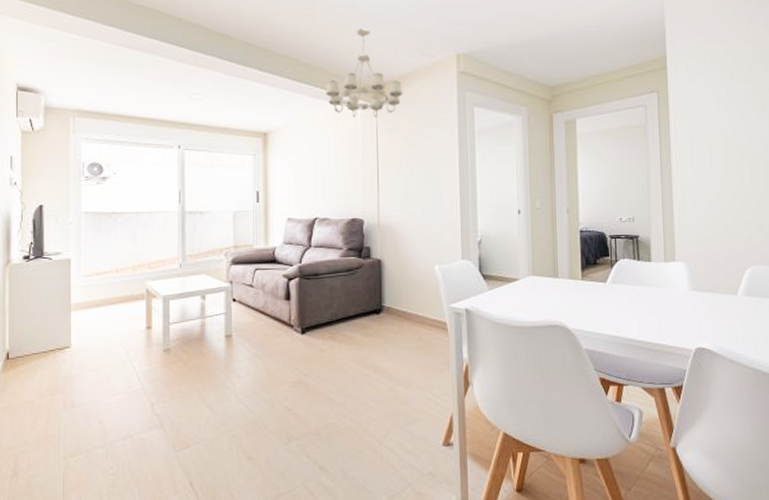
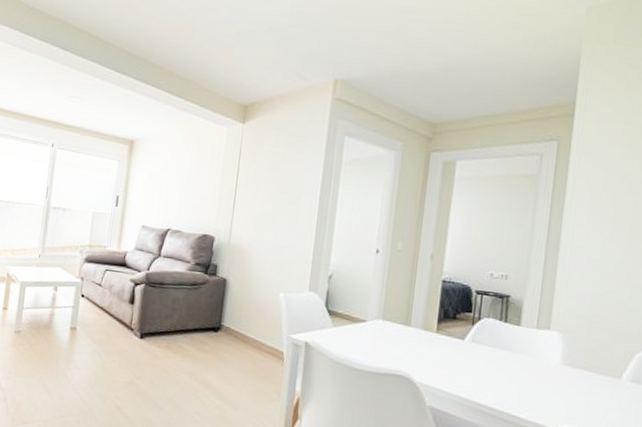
chandelier: present [326,28,403,118] -> none [195,45,273,137]

